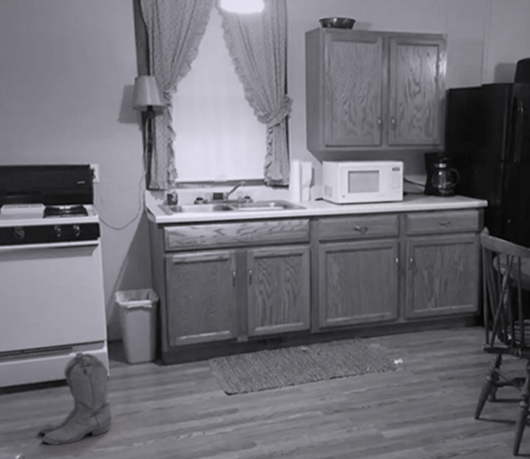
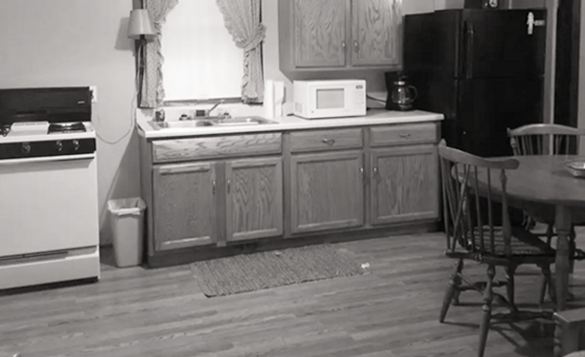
boots: present [40,350,112,445] -> none [36,255,102,344]

